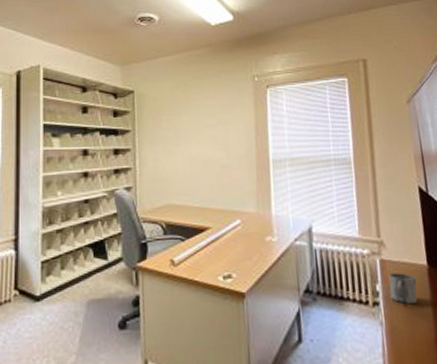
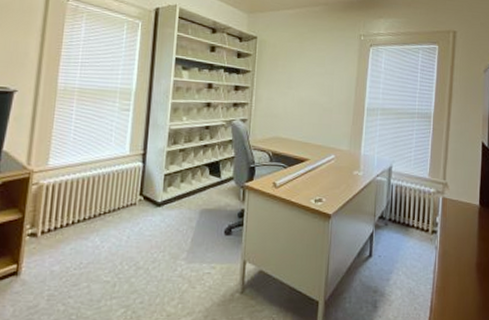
mug: present [389,273,418,304] -> none [446,209,468,234]

